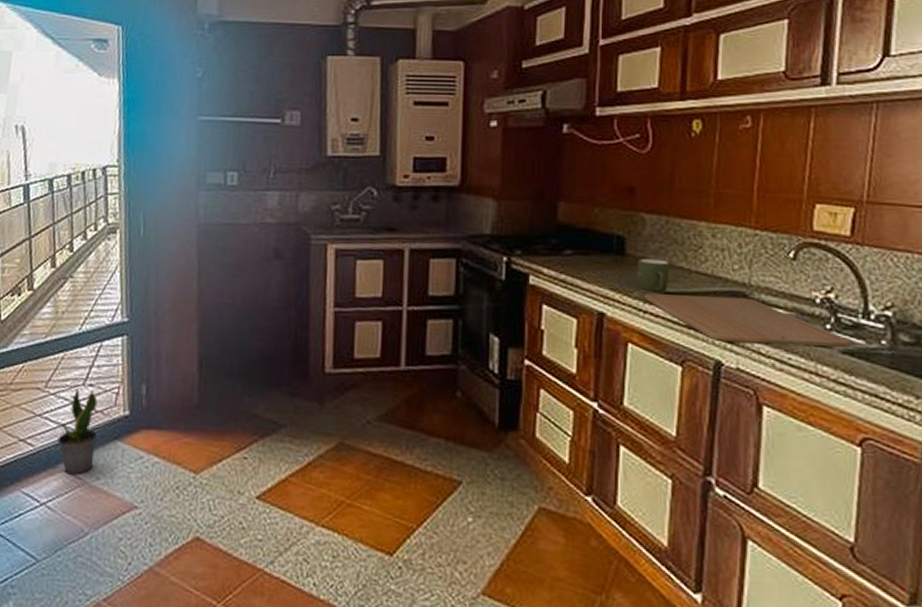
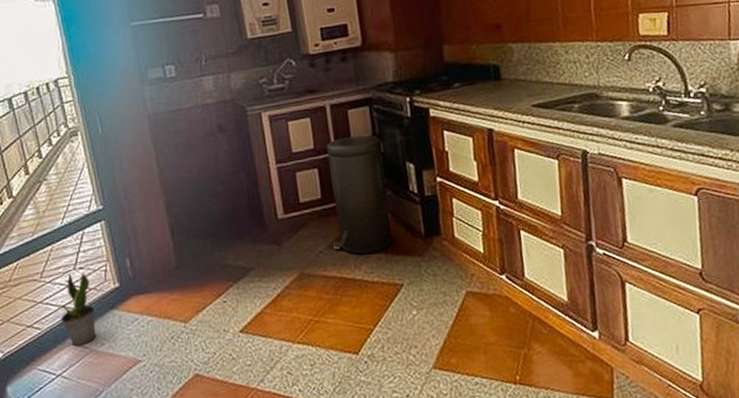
pedal bin: none [385,290,467,438] -> present [326,135,393,256]
mug: present [637,258,670,294] -> none [511,78,538,108]
chopping board: present [644,293,852,349] -> none [520,97,680,135]

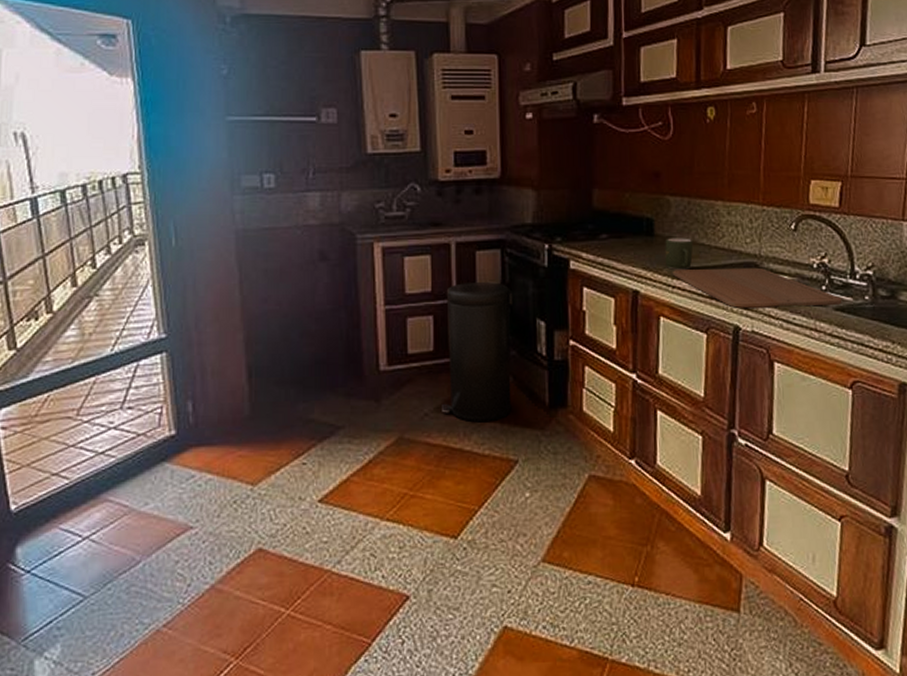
potted plant: present [60,272,97,347] -> none [97,412,141,504]
mug: none [511,78,538,108] -> present [665,238,694,270]
chopping board: none [520,97,680,135] -> present [672,267,843,308]

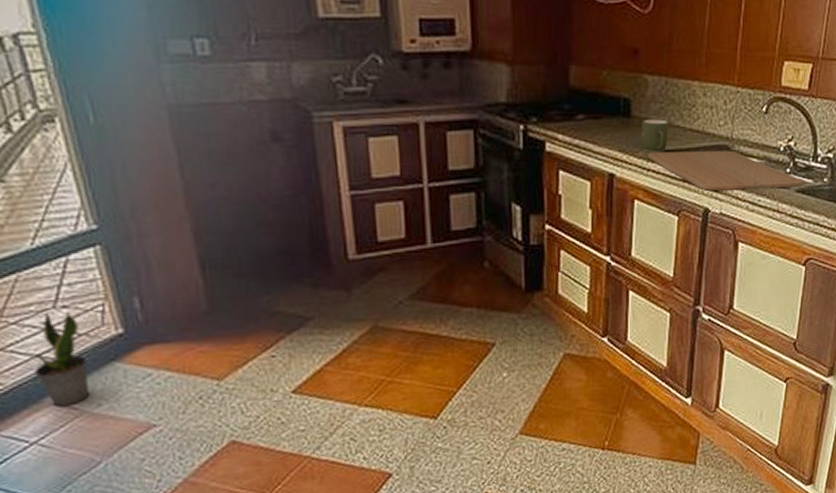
potted plant: none [97,412,141,504] -> present [32,312,90,407]
pedal bin: present [442,282,513,423] -> none [416,166,488,309]

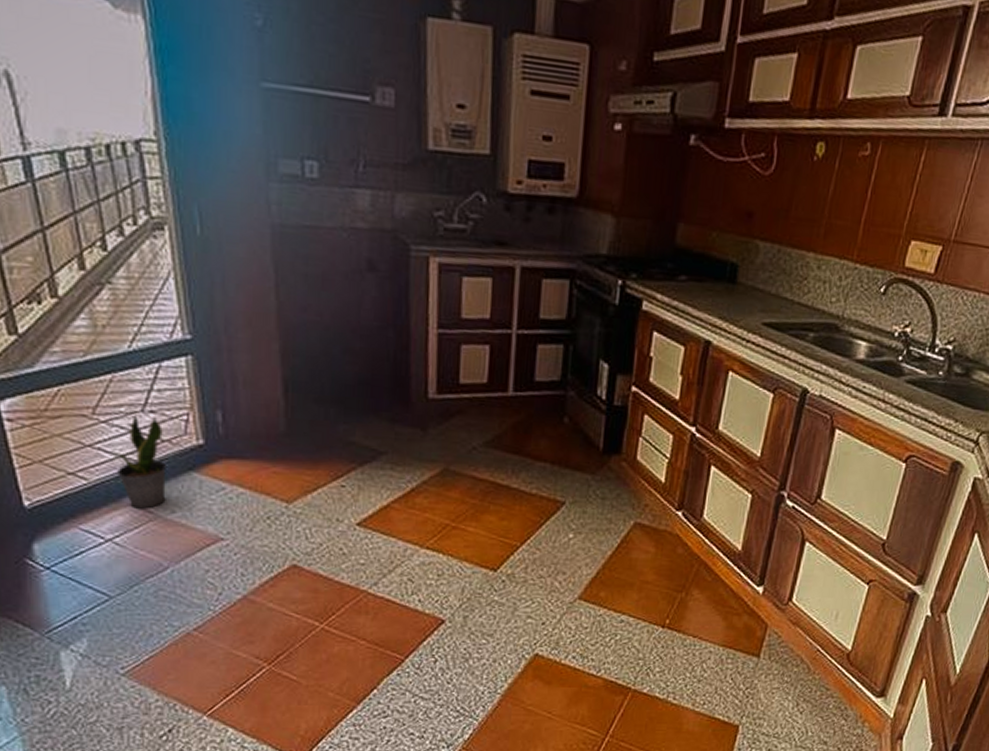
mug: present [641,119,669,152] -> none [743,287,777,324]
chopping board: present [647,150,804,191] -> none [748,323,916,378]

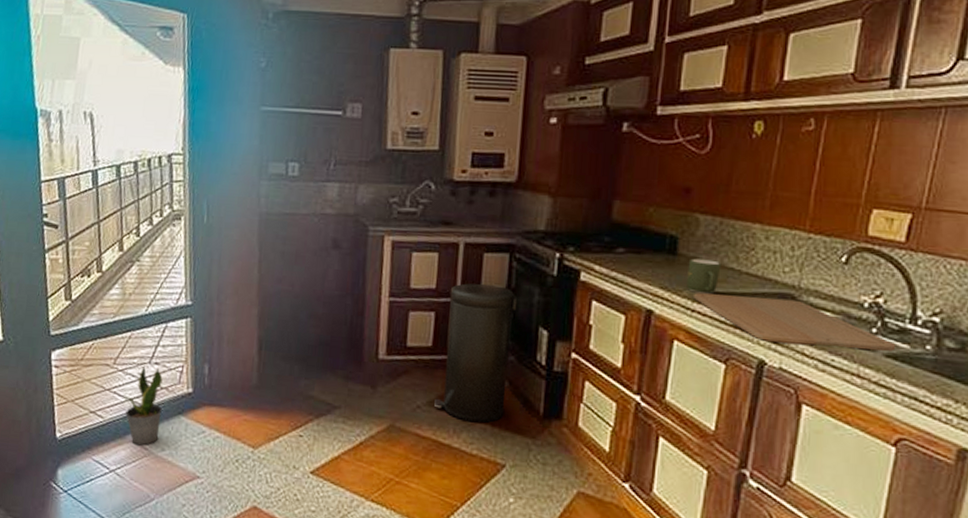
pedal bin: none [491,313,578,462] -> present [434,283,518,424]
mug: none [743,287,777,324] -> present [687,258,722,294]
chopping board: none [748,323,916,378] -> present [692,293,896,352]

